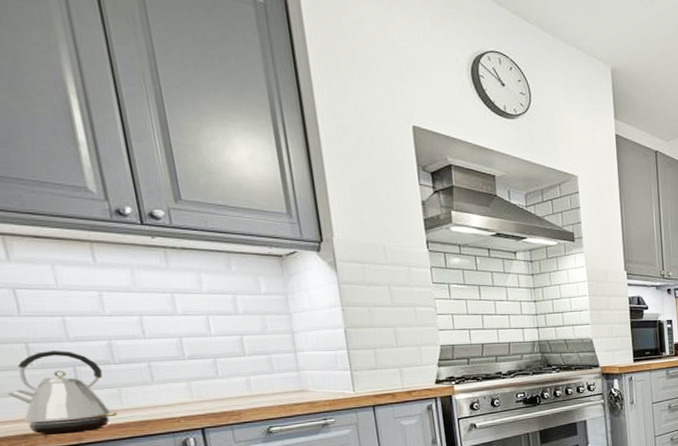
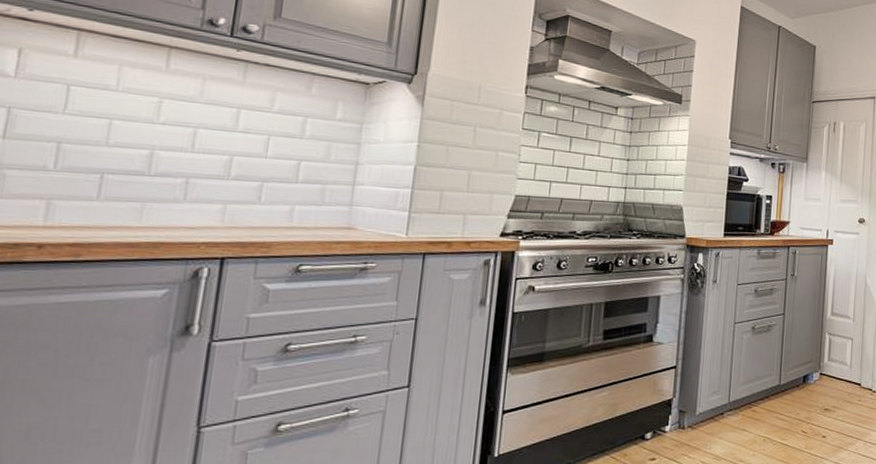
kettle: present [7,349,117,435] -> none [14,153,132,247]

